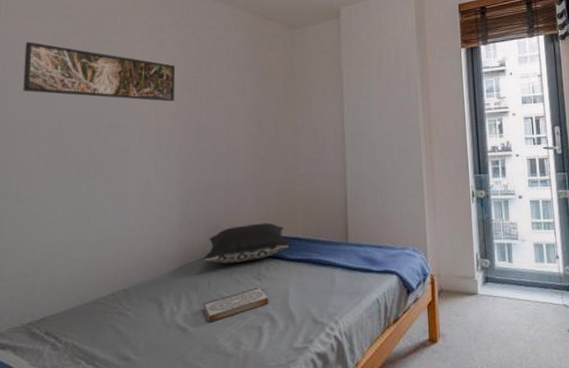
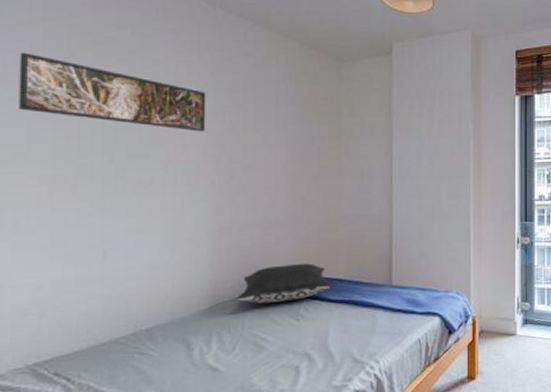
book: present [203,287,268,323] -> none [237,327,307,362]

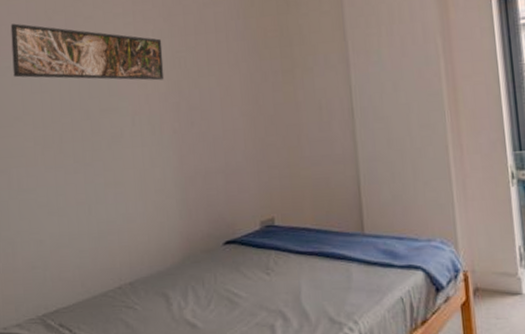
pillow: present [236,263,332,304] -> none [206,211,300,257]

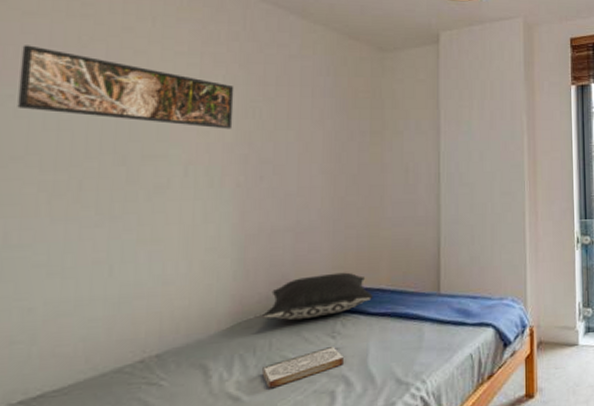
pillow: none [206,211,300,257] -> present [263,272,373,321]
book: none [211,282,279,319] -> present [262,345,344,389]

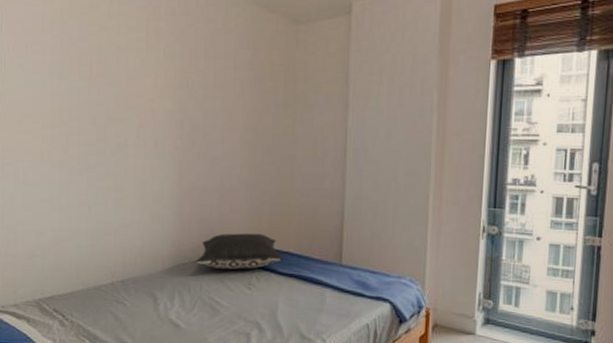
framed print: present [17,45,234,129] -> none [25,23,172,98]
book: present [262,345,344,389] -> none [195,295,257,323]

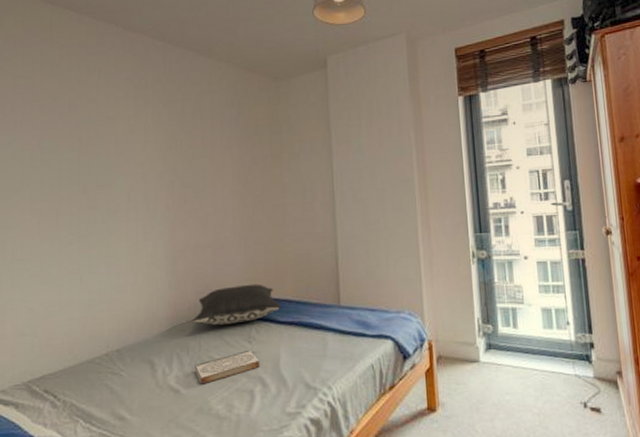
book: none [195,295,257,323] -> present [195,349,259,385]

